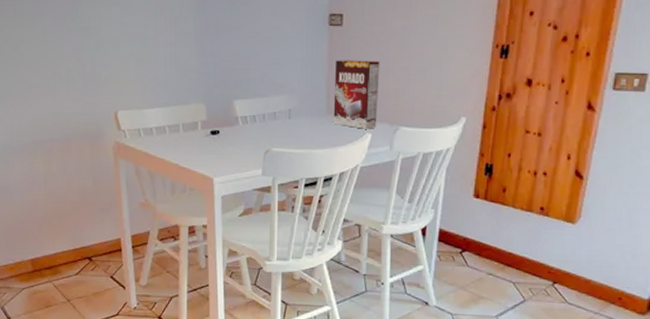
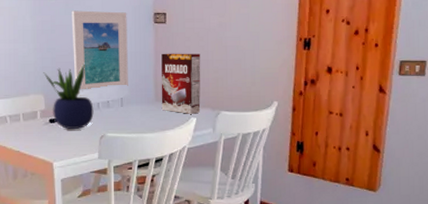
potted plant: none [205,69,259,143] -> present [43,62,94,130]
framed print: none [237,11,299,106] -> present [71,10,128,96]

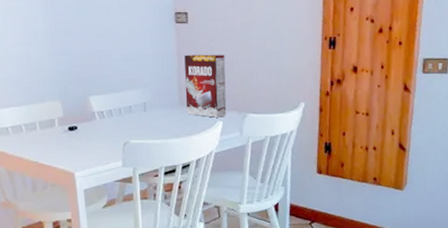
potted plant: present [43,62,94,130] -> none [59,66,116,138]
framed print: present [71,10,128,96] -> none [87,10,151,102]

